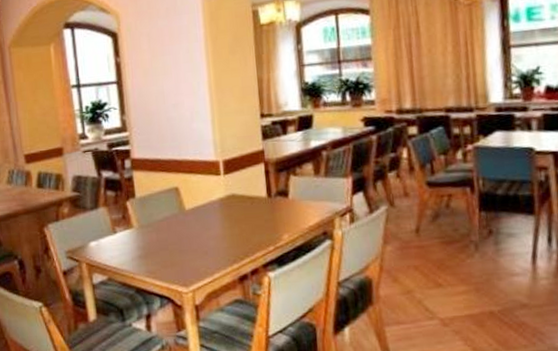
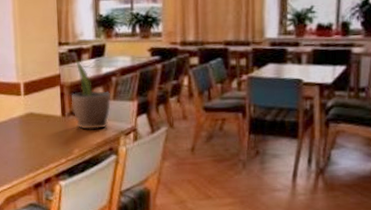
potted plant: none [277,132,323,212] -> present [71,59,112,129]

